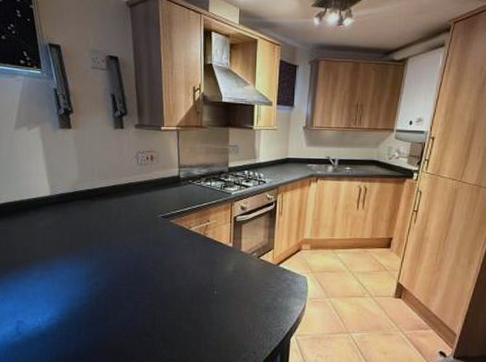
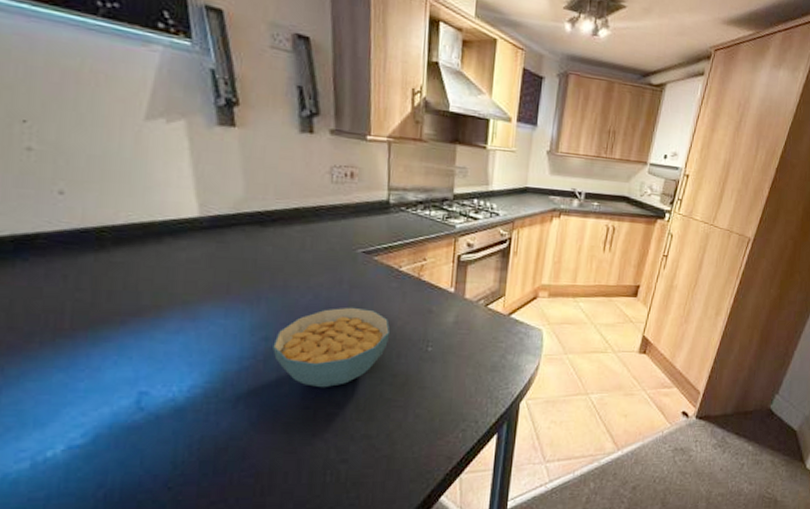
cereal bowl: none [102,259,185,322] -> present [273,307,391,388]

